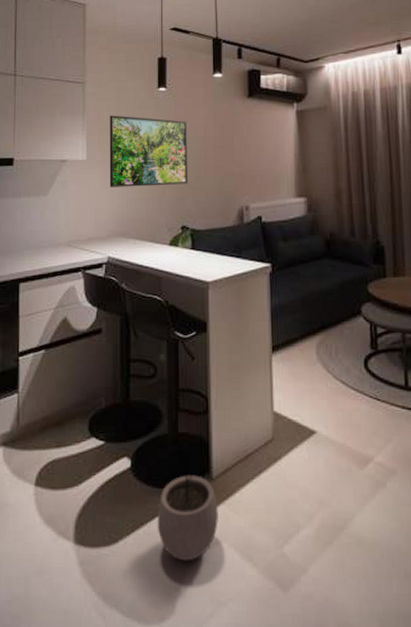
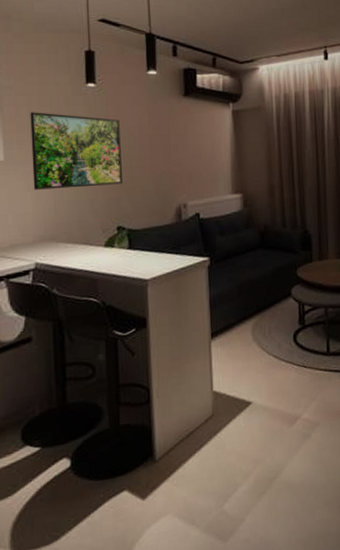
plant pot: present [157,468,218,562] -> none [100,455,162,540]

